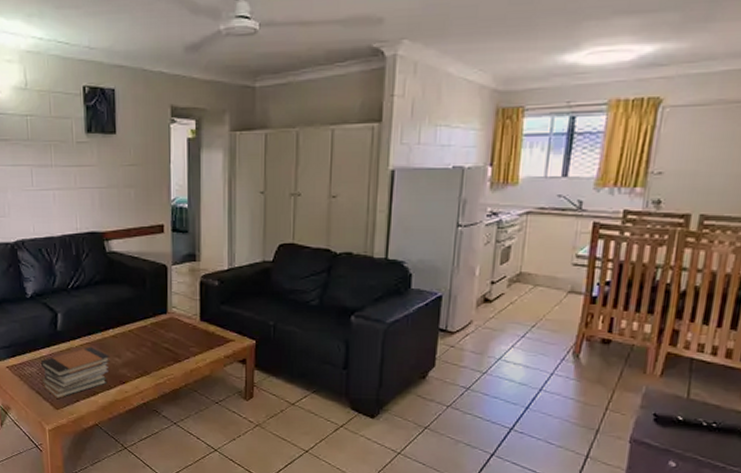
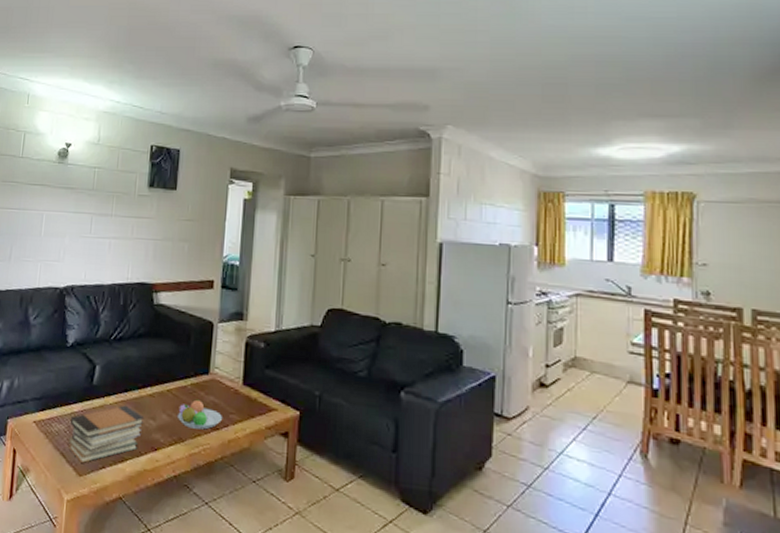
fruit bowl: none [141,337,183,363] -> present [178,399,222,430]

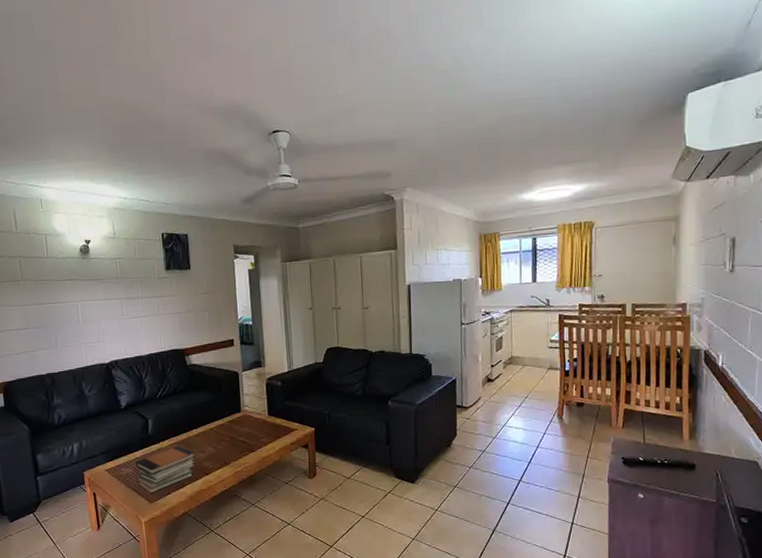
fruit bowl: present [178,399,222,430] -> none [221,432,256,454]

